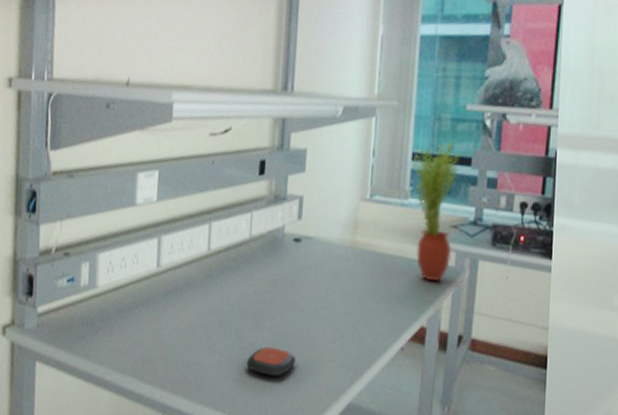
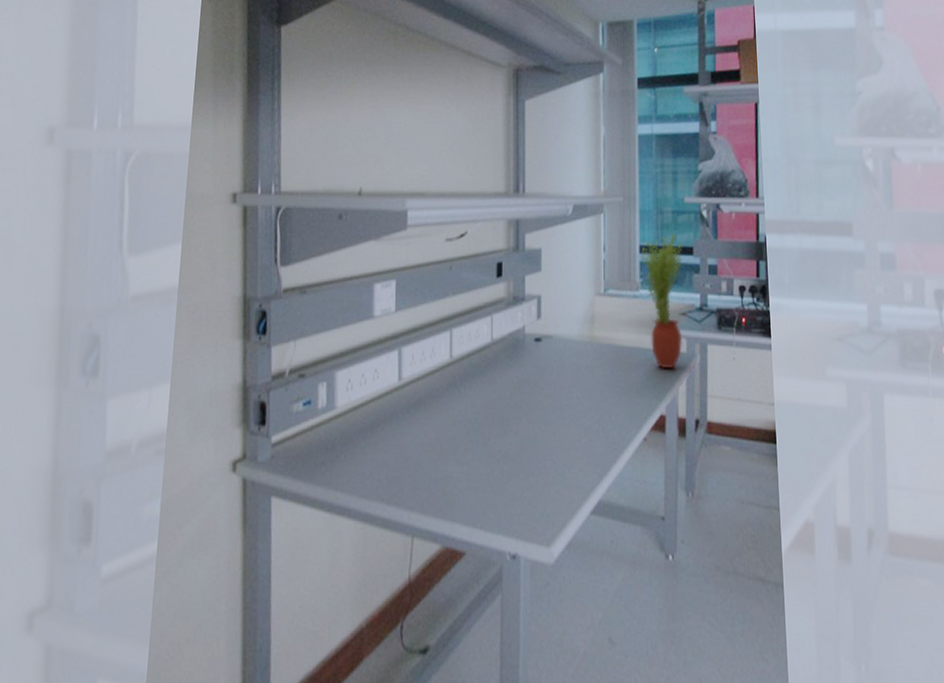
remote control: present [246,347,296,377] -> none [495,453,545,482]

